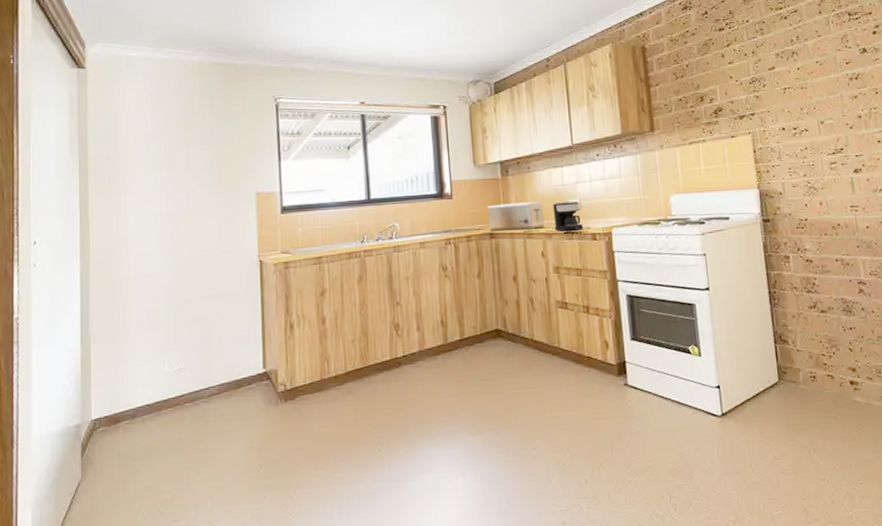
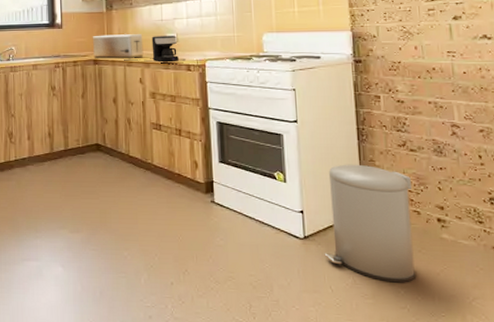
pedal bin: none [743,330,832,454] -> present [324,164,415,283]

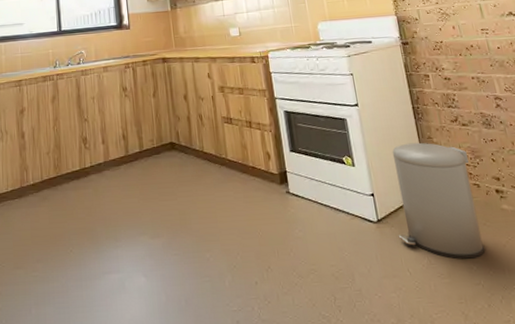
toaster: present [92,34,144,60] -> none [159,30,210,57]
coffee maker: present [139,36,186,63] -> none [206,29,250,57]

